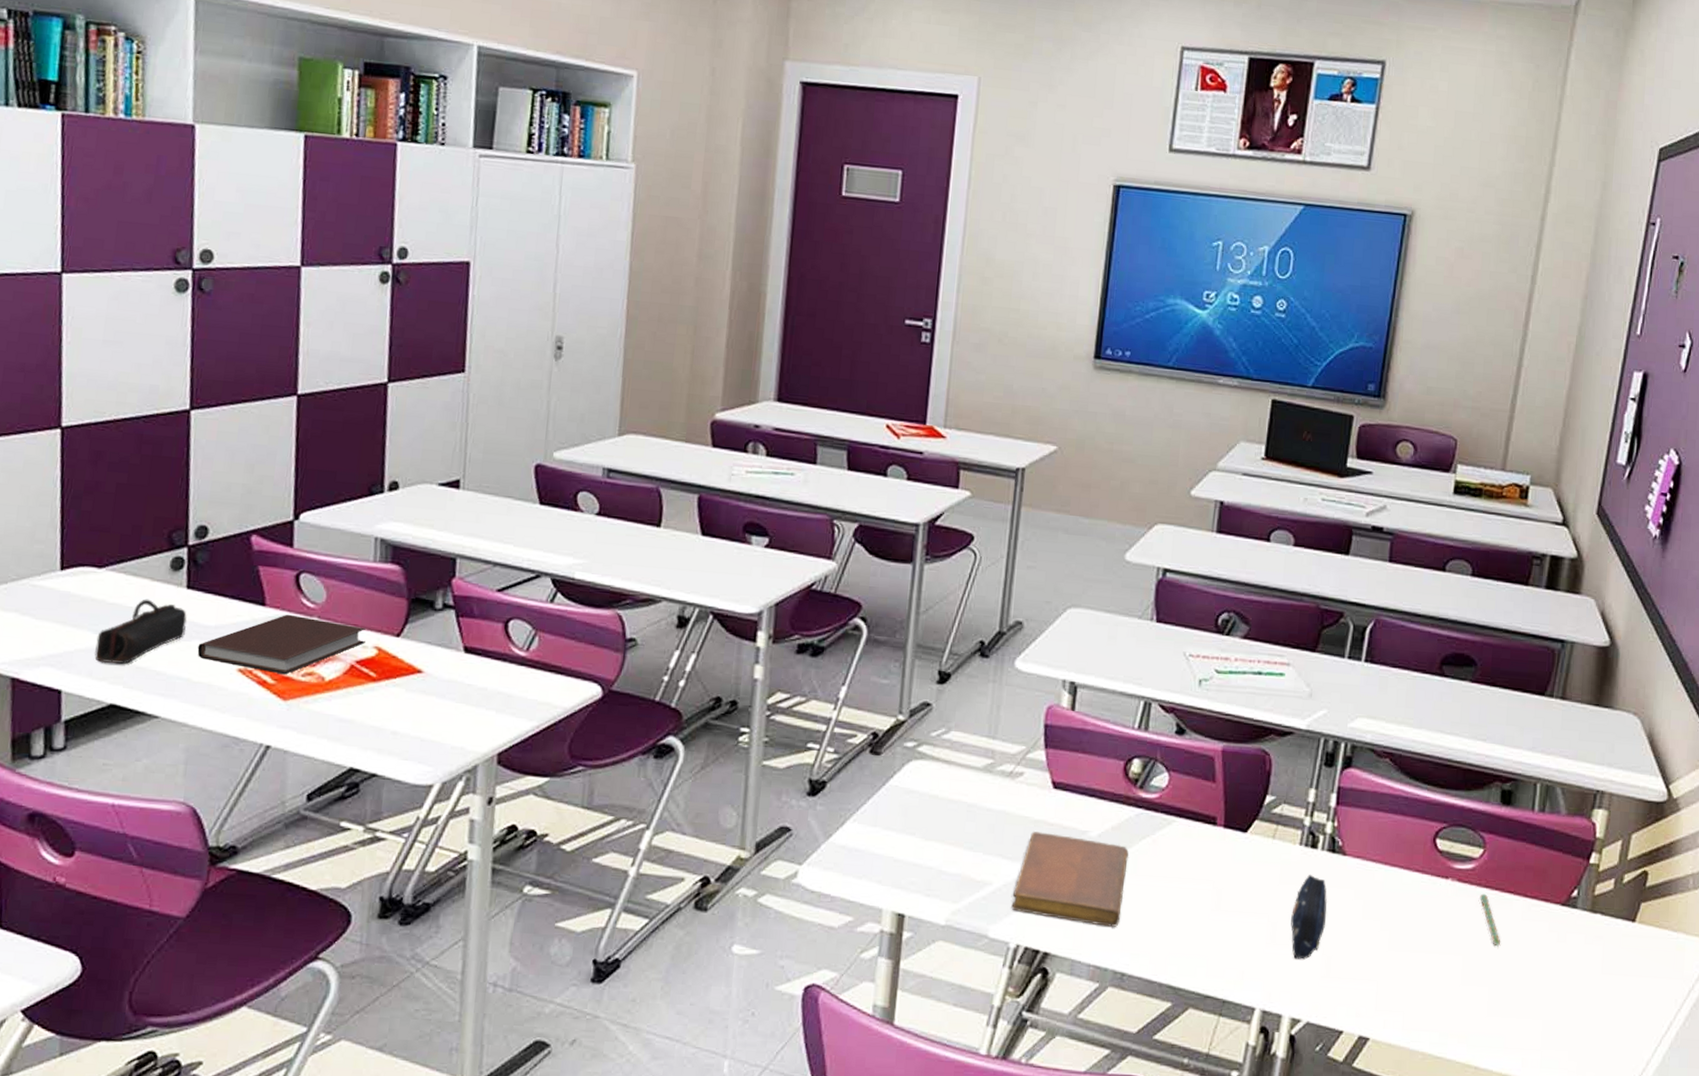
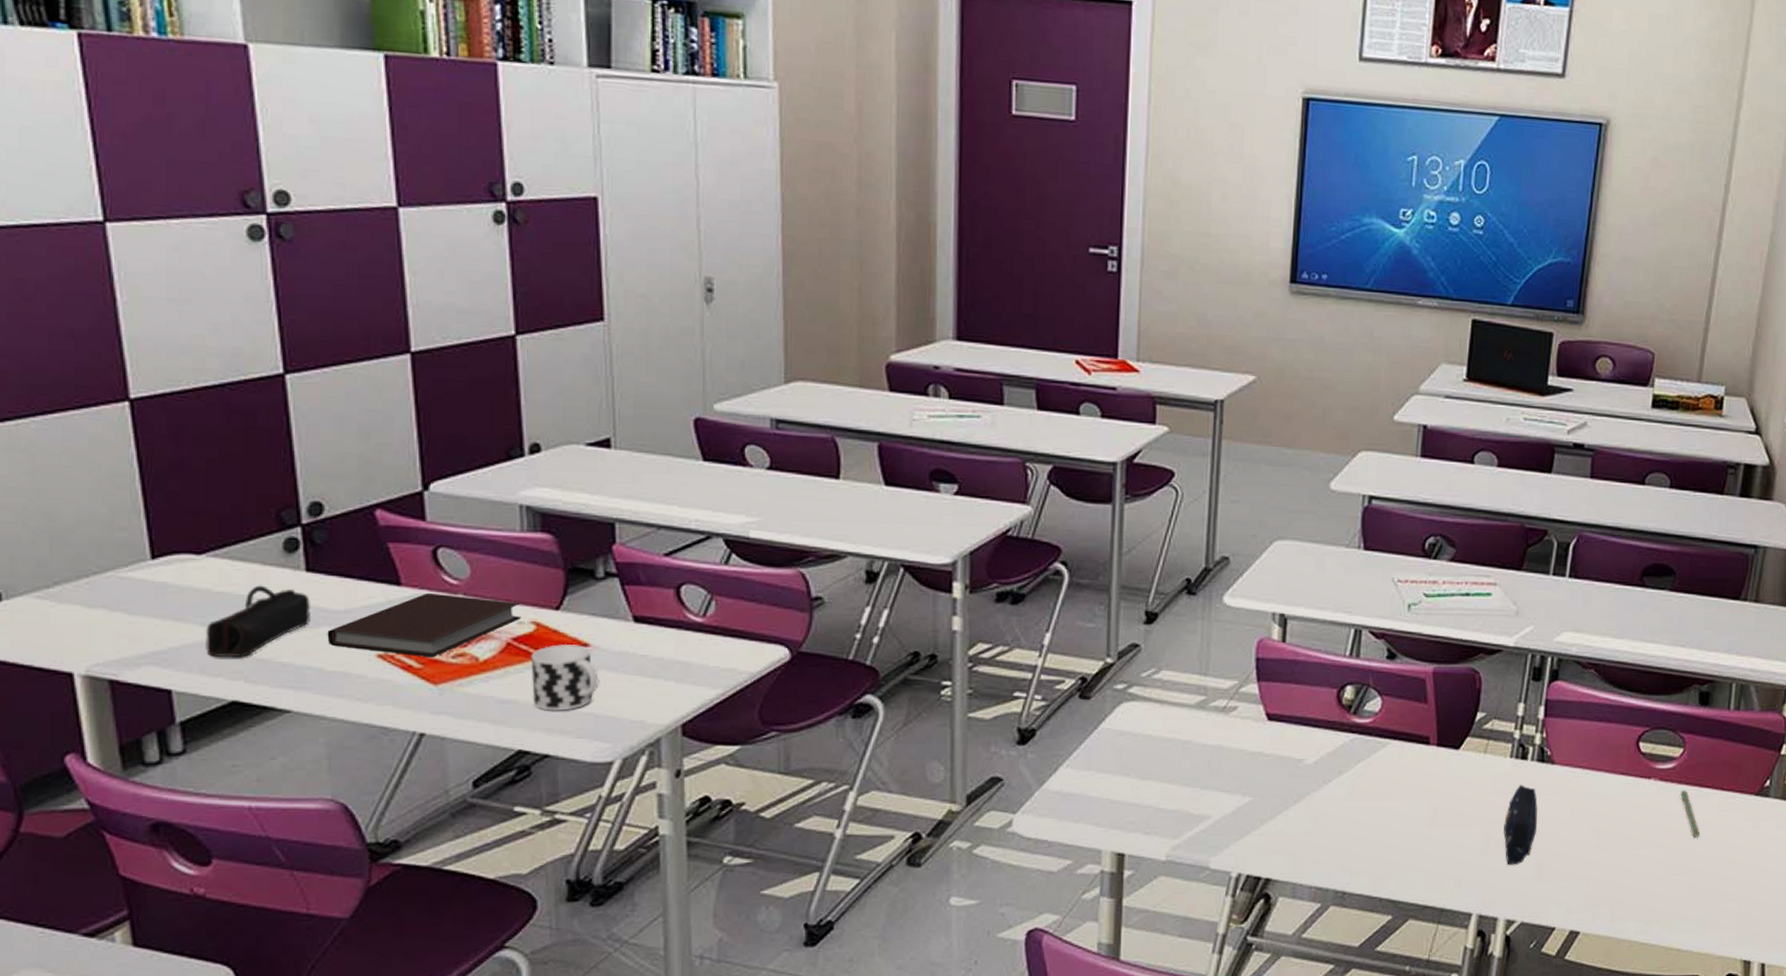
cup: none [368,669,429,733] -> present [531,644,599,711]
notebook: present [1011,832,1129,927] -> none [1231,764,1345,849]

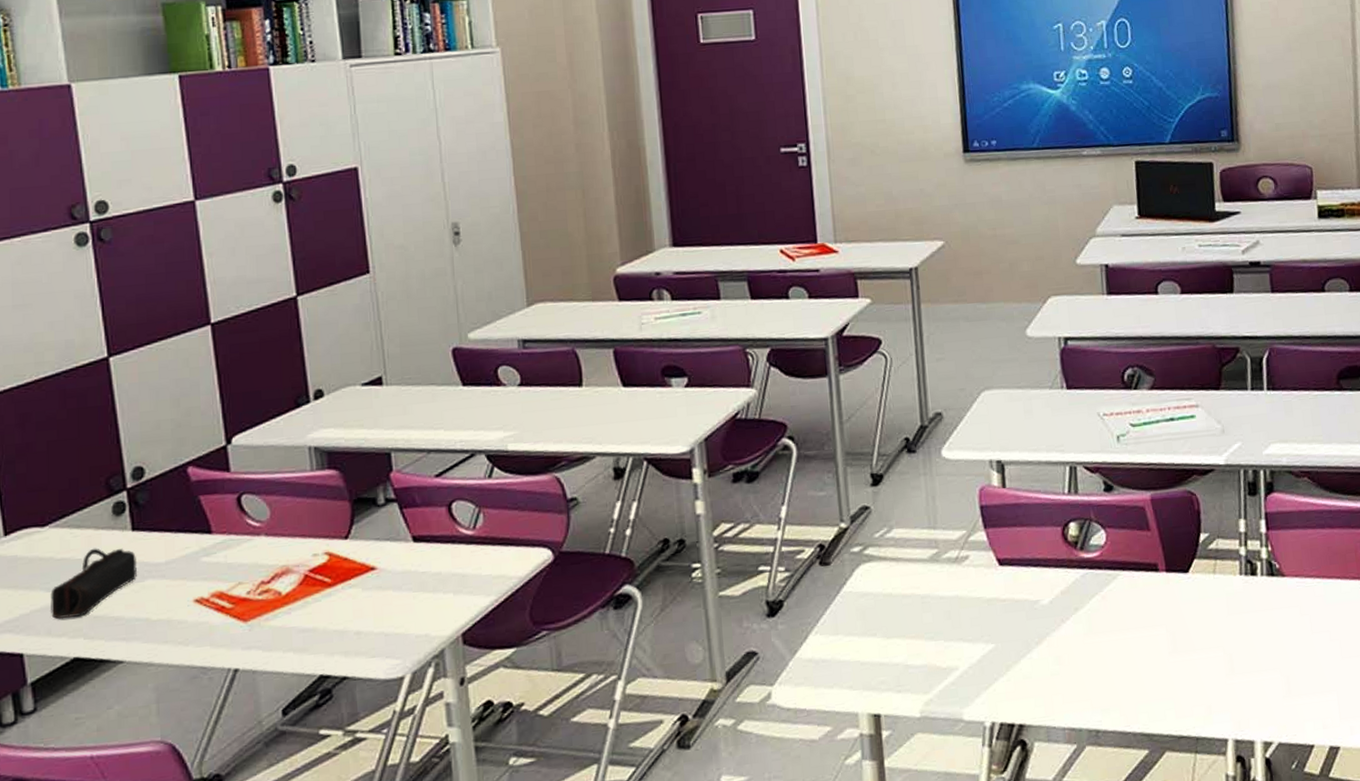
notebook: present [327,592,521,658] -> none [151,536,315,597]
cup: present [531,644,599,711] -> none [326,569,387,635]
pencil case: present [1504,784,1538,865] -> none [1244,600,1278,685]

